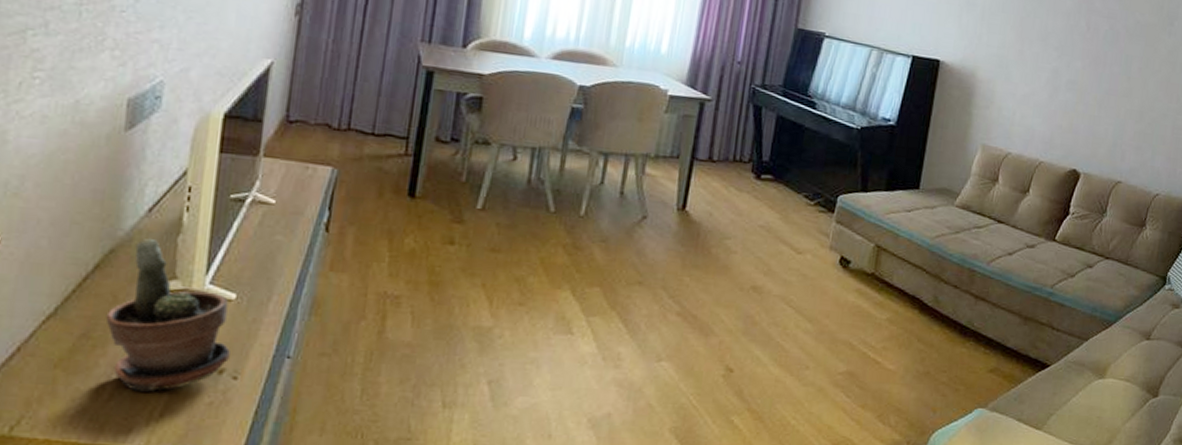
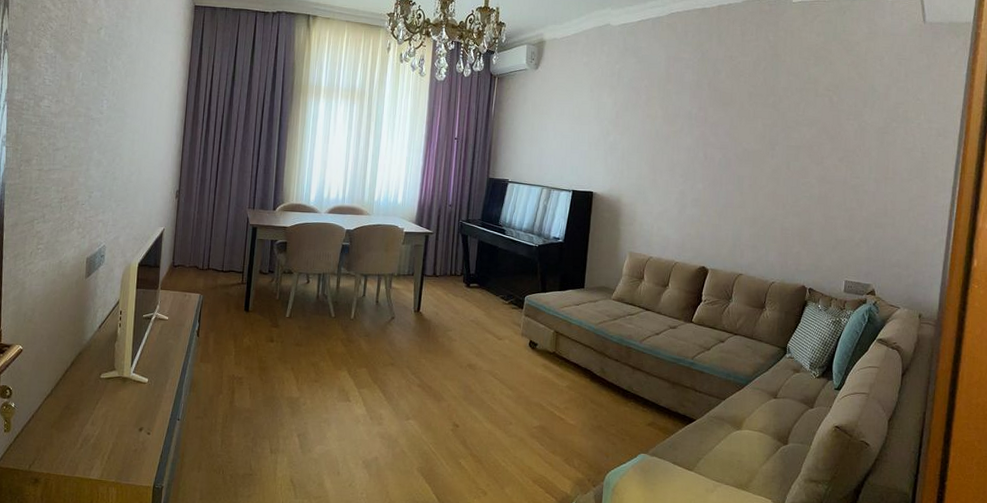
potted plant: present [105,239,230,392] -> none [78,345,146,443]

